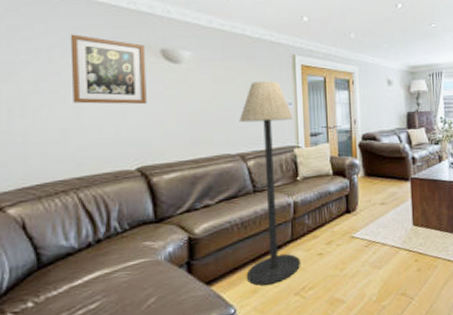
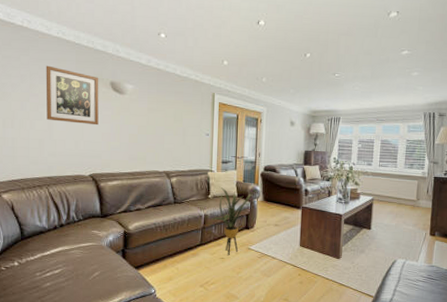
floor lamp: present [239,81,300,286] -> none [165,114,210,276]
house plant: none [303,164,353,249] -> present [212,186,254,255]

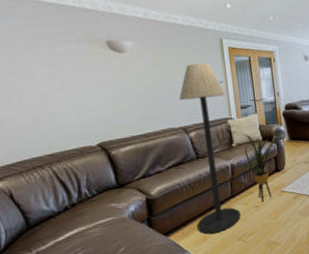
wall art: present [46,65,99,126] -> none [28,32,100,93]
floor lamp: none [165,114,210,276] -> present [179,63,241,234]

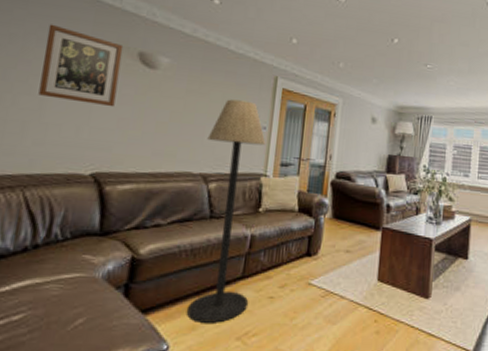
wall art: none [28,32,100,93] -> present [38,24,124,107]
house plant: present [239,133,279,202] -> none [261,196,320,293]

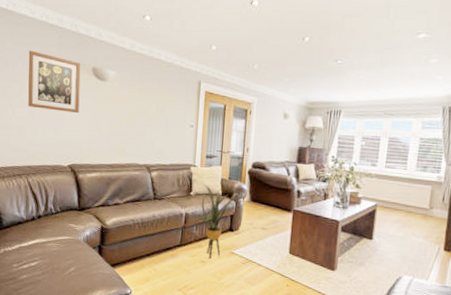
floor lamp: present [187,99,266,323] -> none [142,103,194,278]
house plant: none [261,196,320,293] -> present [193,183,240,258]

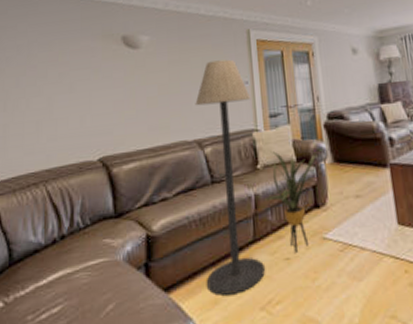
wall art: present [28,50,81,114] -> none [45,29,109,95]
floor lamp: none [142,103,194,278] -> present [195,59,265,296]

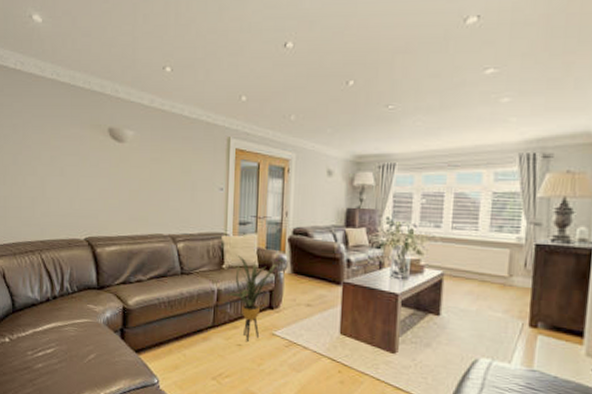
floor lamp: present [195,59,265,296] -> none [170,164,224,365]

